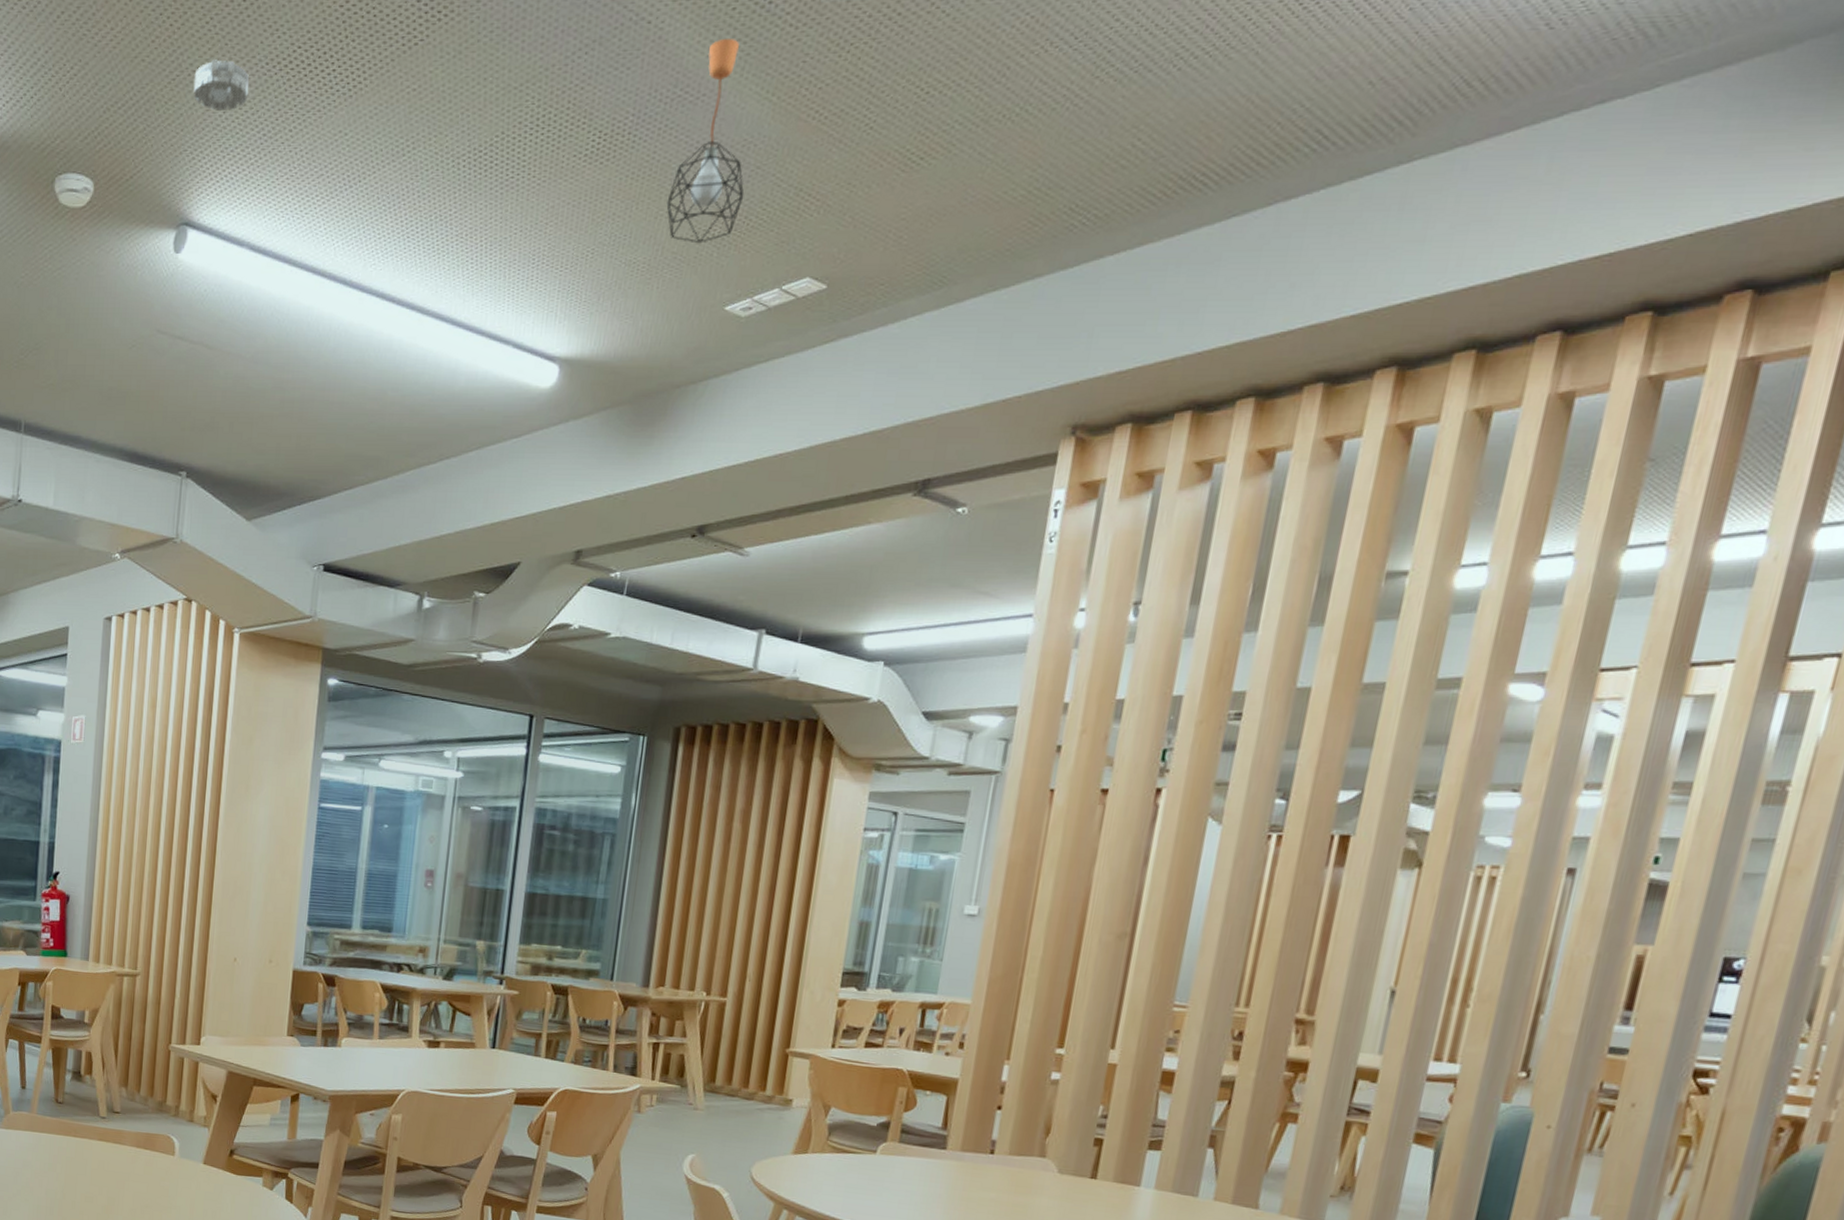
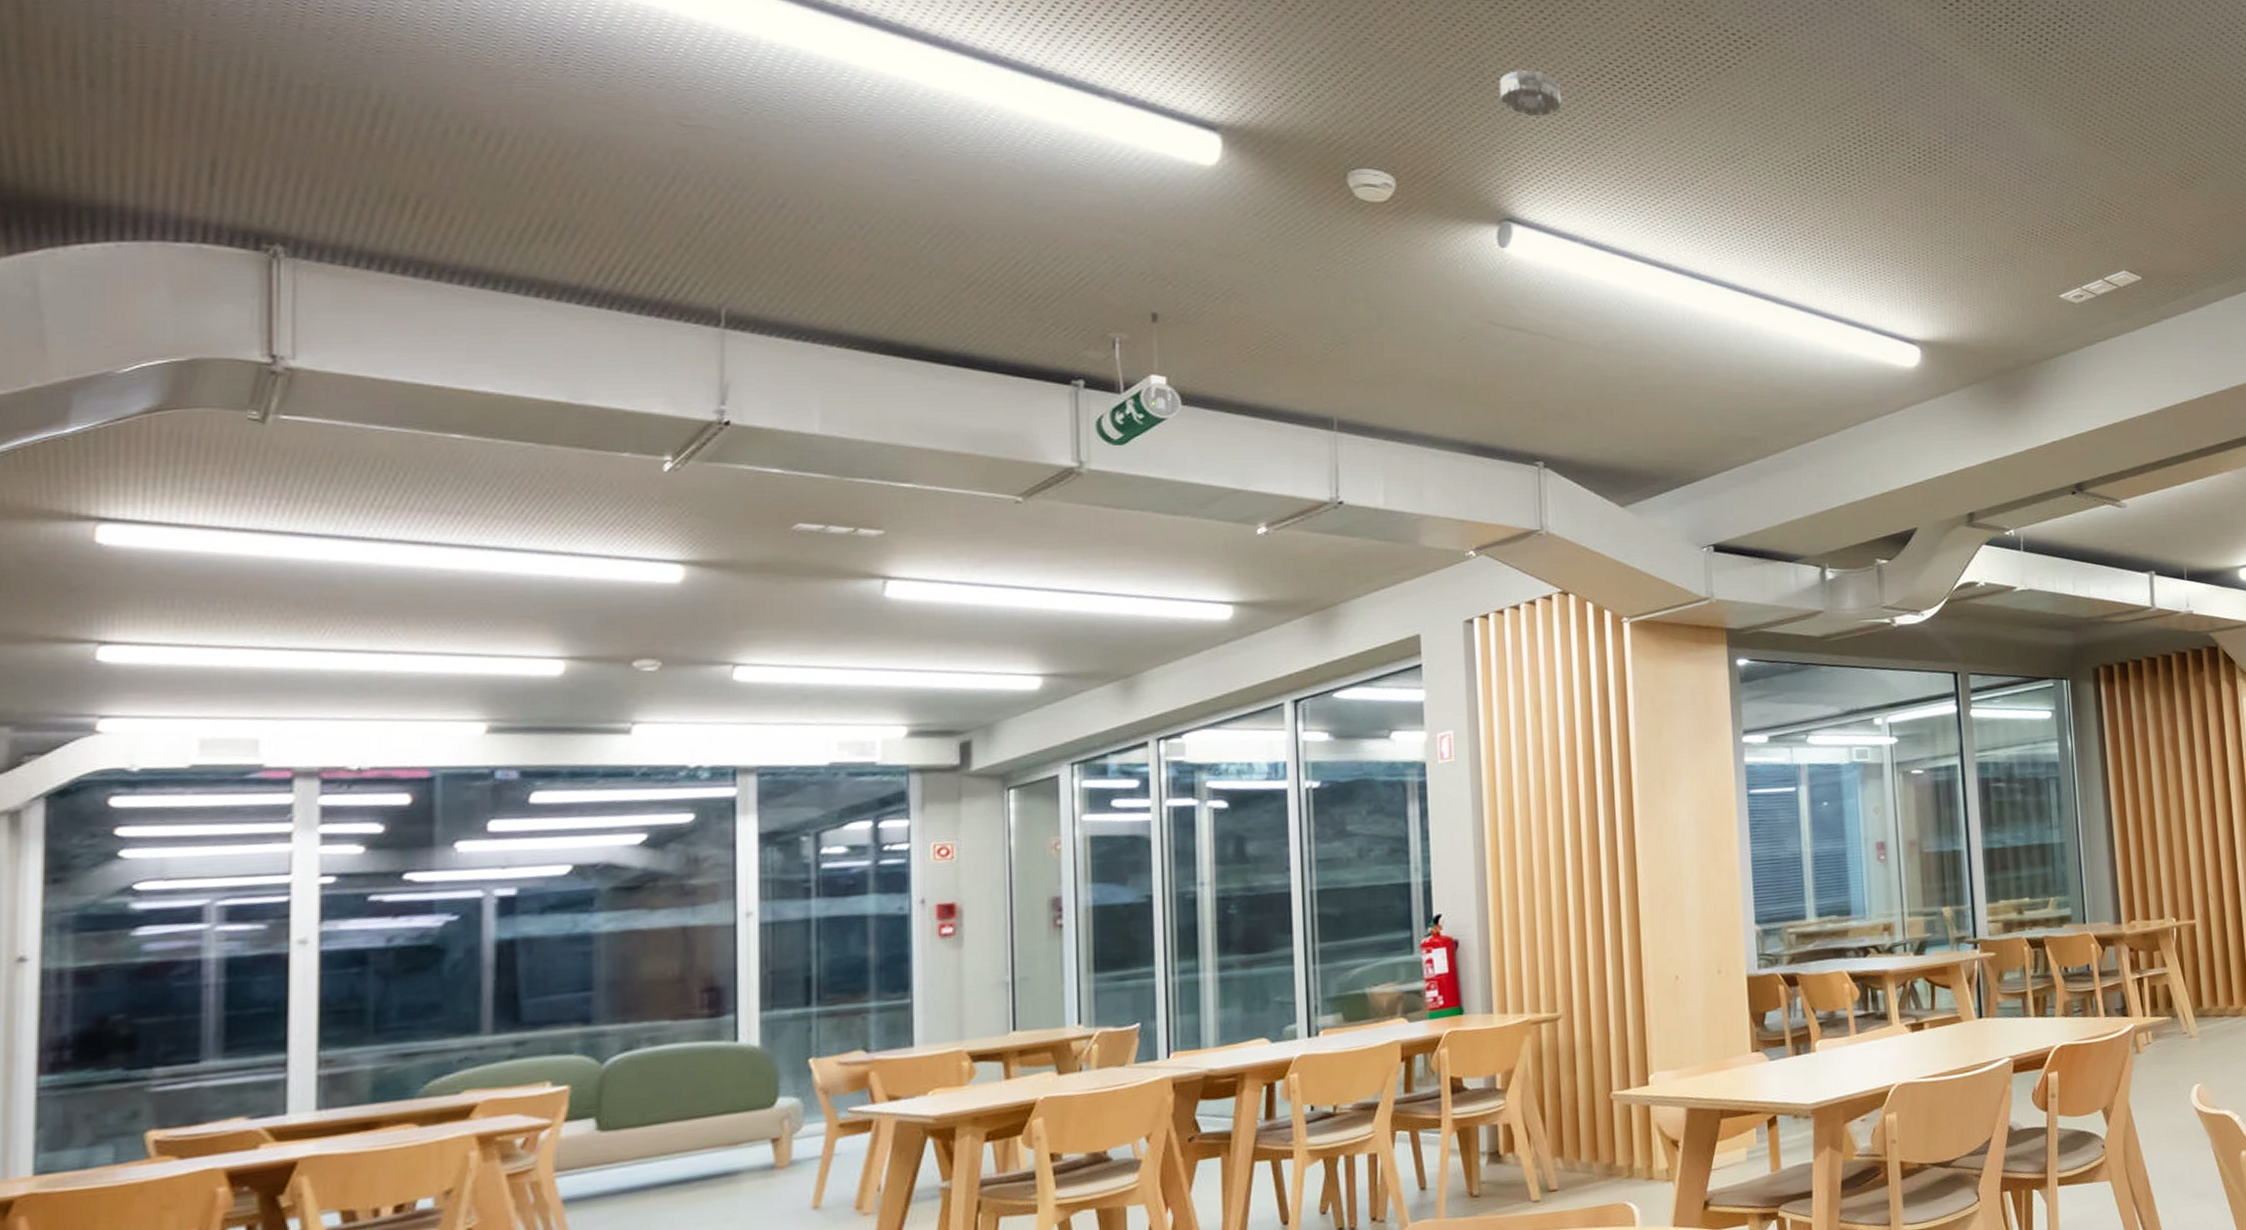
pendant light: present [666,37,744,244] -> none [1990,77,2056,243]

